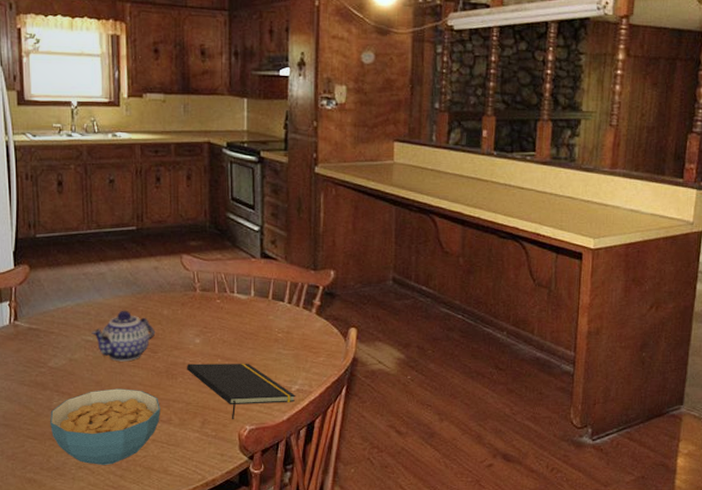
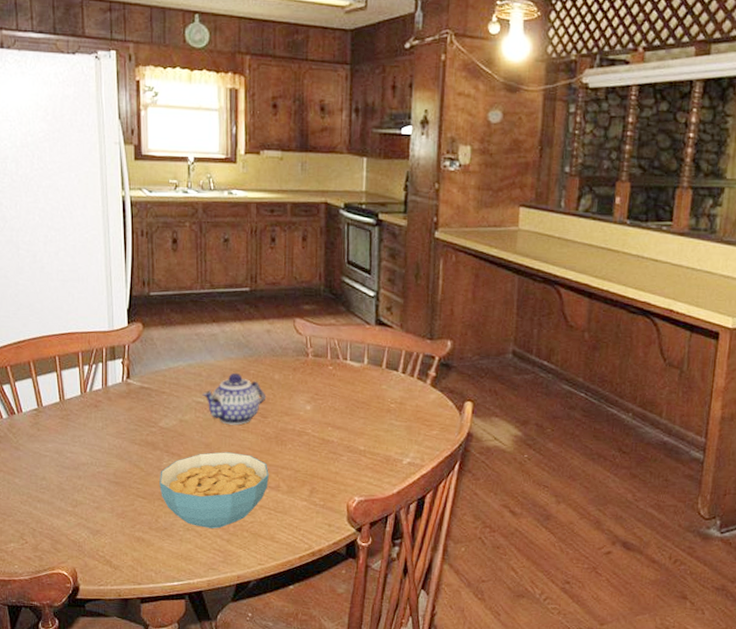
notepad: present [186,363,296,420] -> none [296,430,407,491]

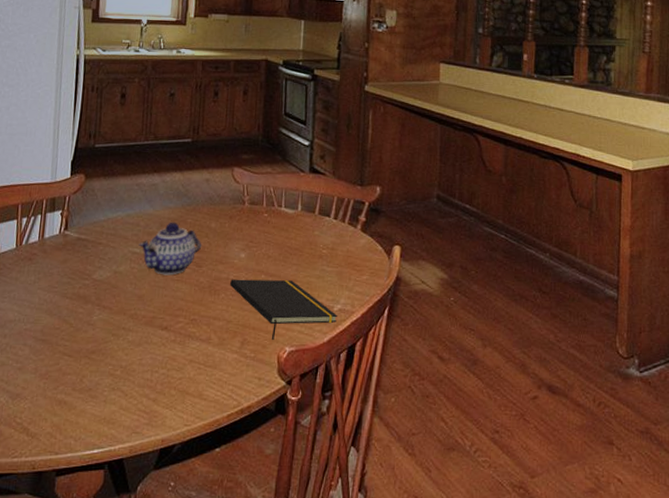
cereal bowl: present [160,452,269,529] -> none [87,303,201,387]
notepad: none [296,430,407,491] -> present [229,279,338,341]

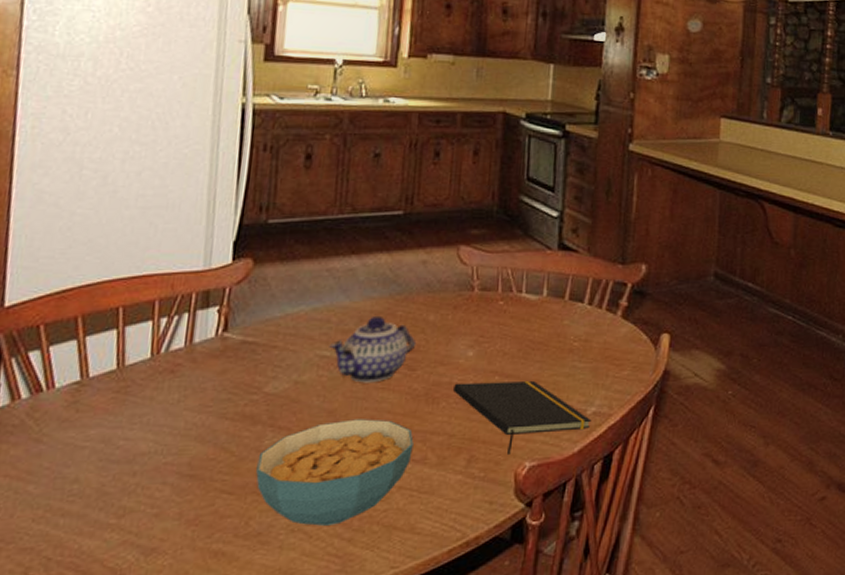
cereal bowl: none [87,303,201,387] -> present [256,419,414,526]

